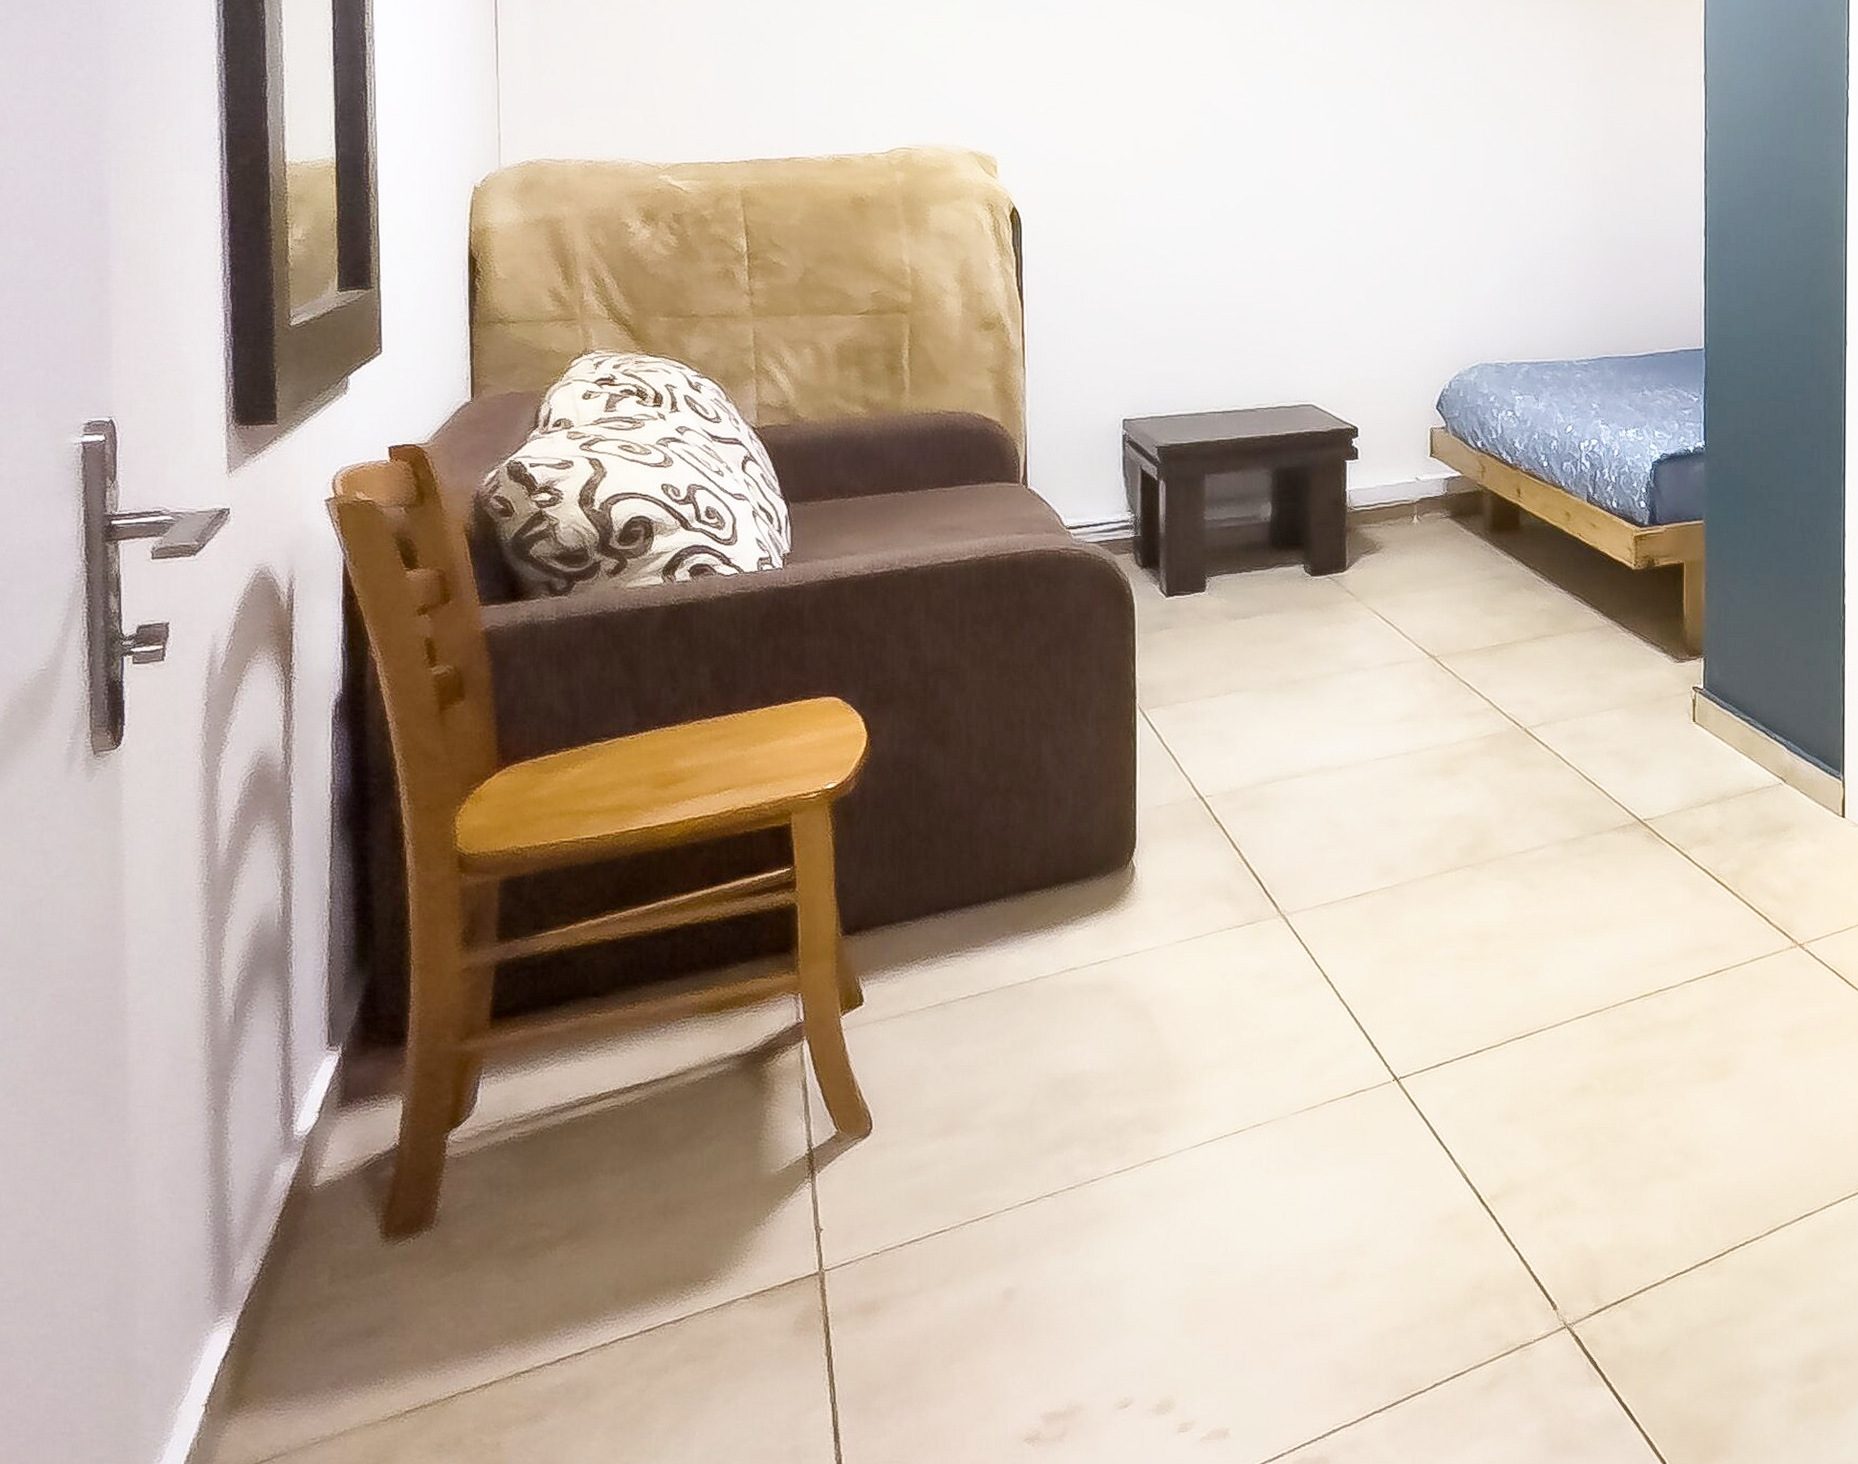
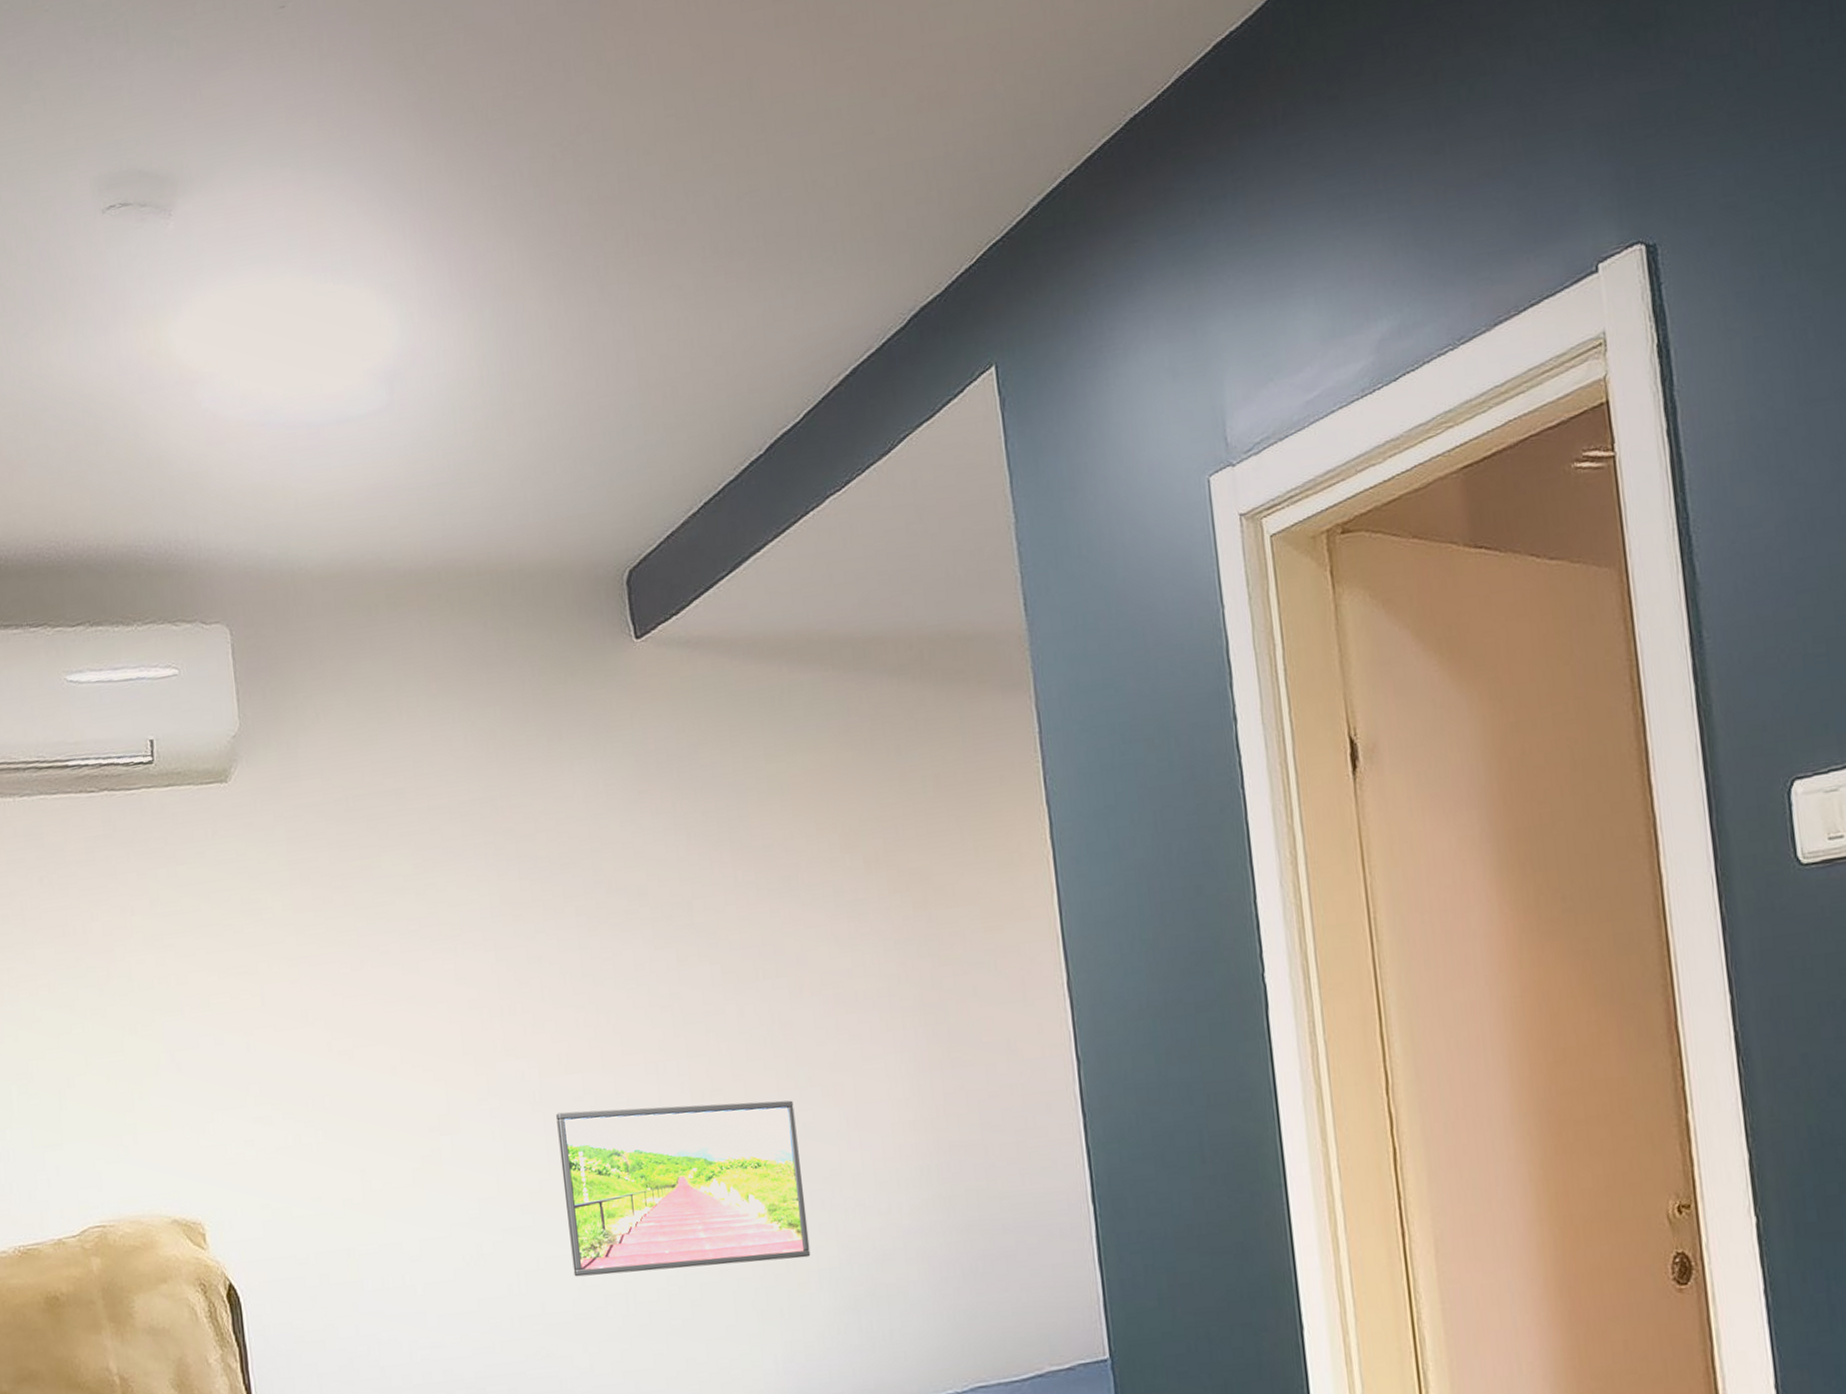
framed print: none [1298,113,1488,247] -> present [556,1100,811,1277]

